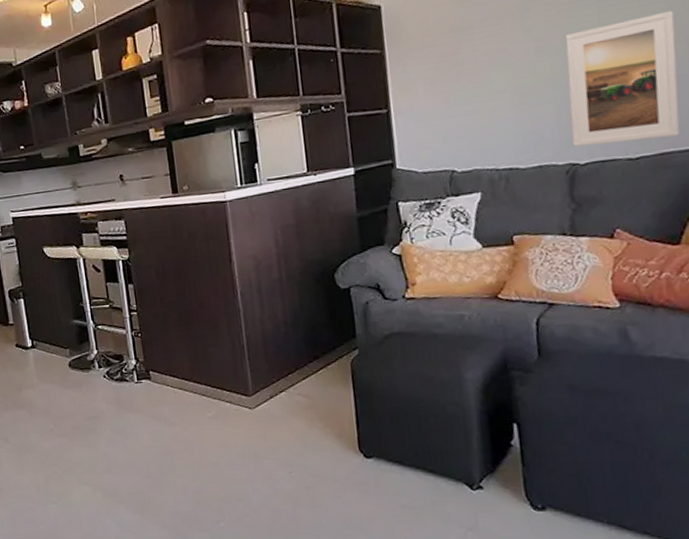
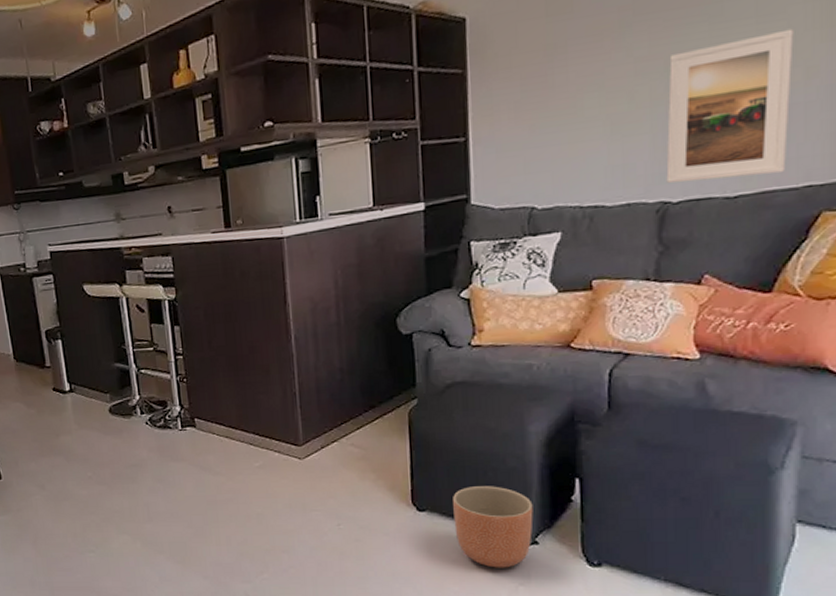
planter: none [398,432,477,514] -> present [453,486,534,568]

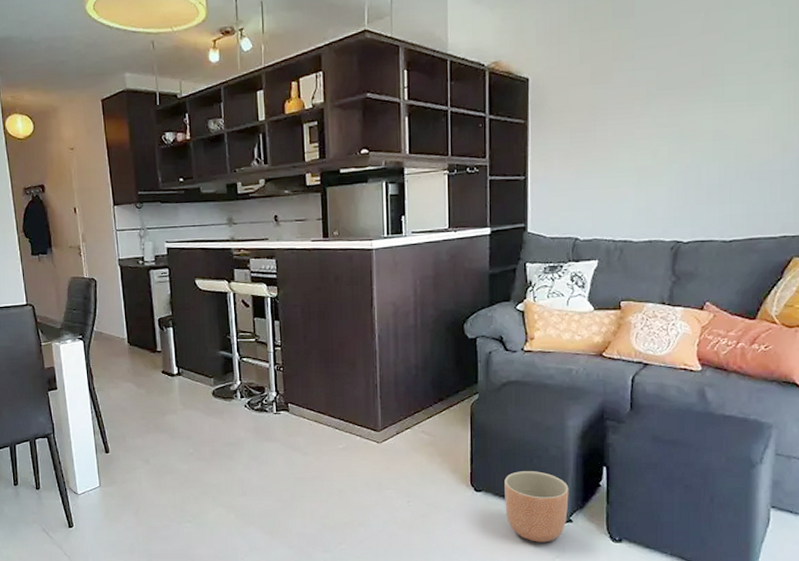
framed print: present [666,28,794,183] -> none [679,112,775,227]

